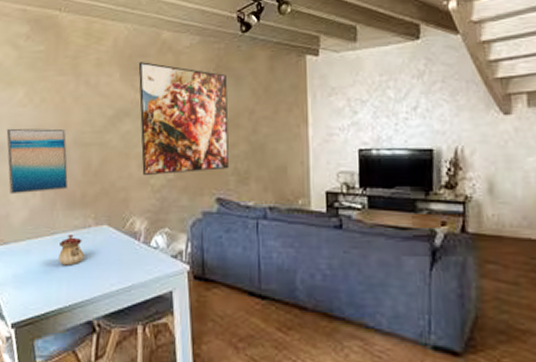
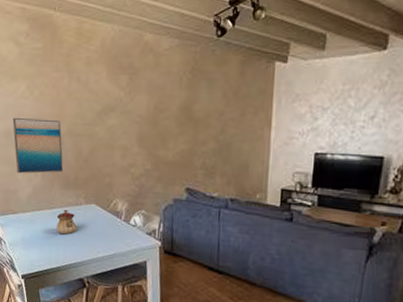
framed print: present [138,62,230,176] -> none [123,62,201,165]

